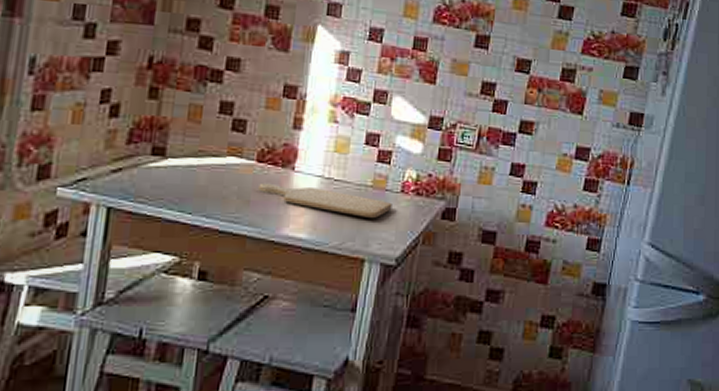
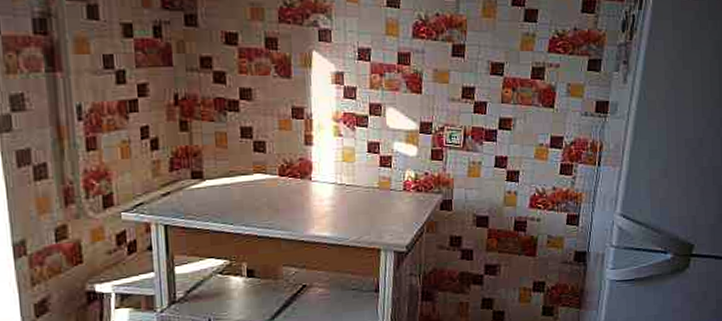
chopping board: present [258,182,392,218] -> none [284,192,398,214]

